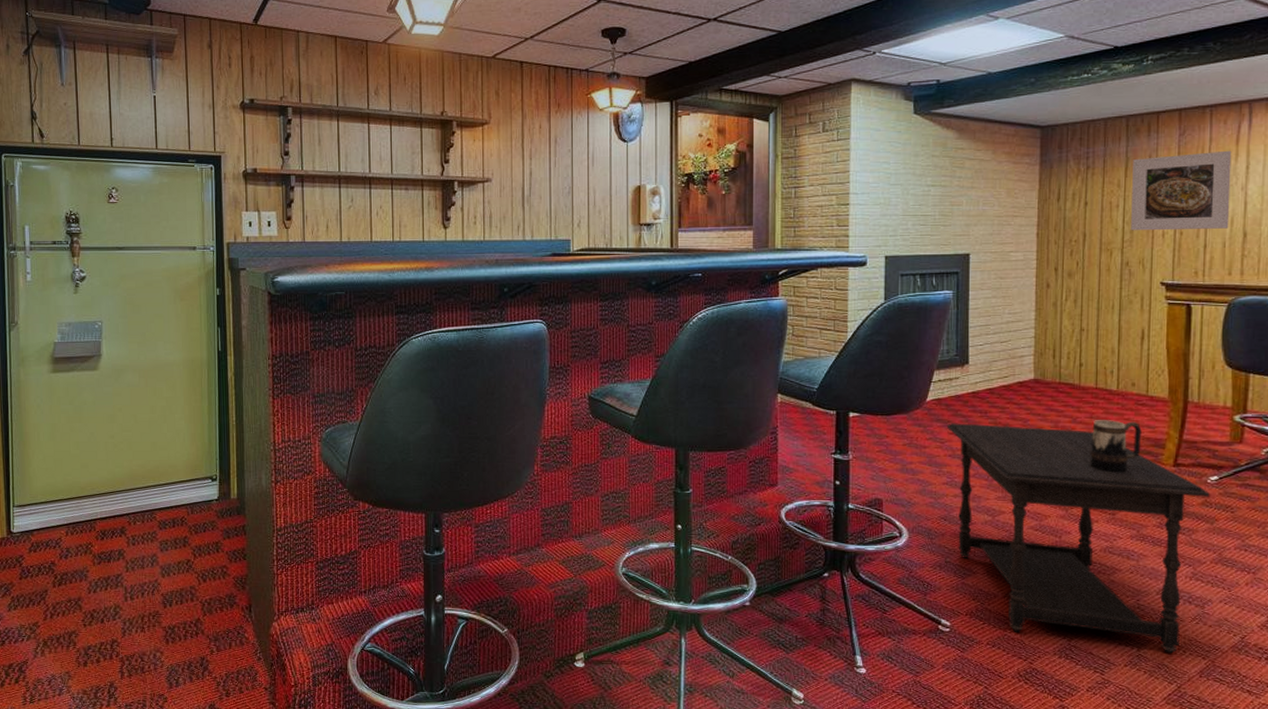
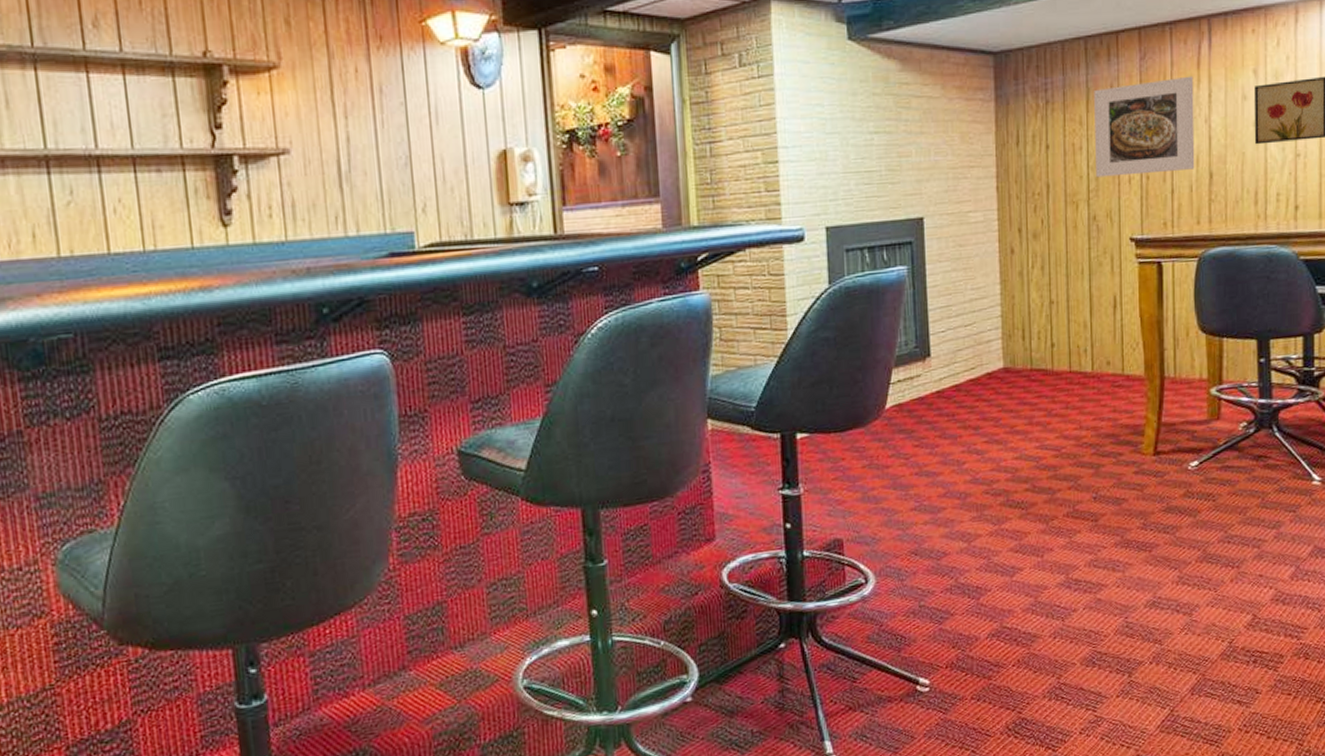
side table: present [946,423,1210,654] -> none [910,424,1191,679]
beer mug: present [1090,420,1142,473] -> none [1068,407,1120,472]

